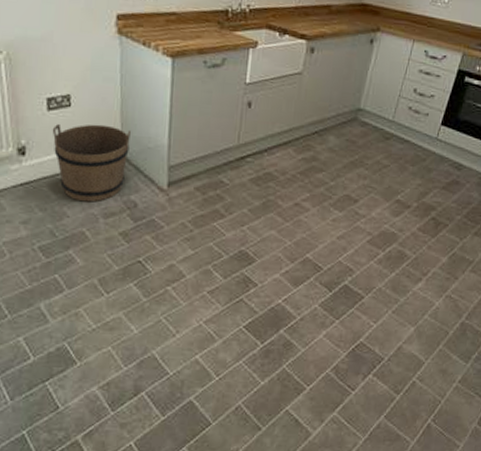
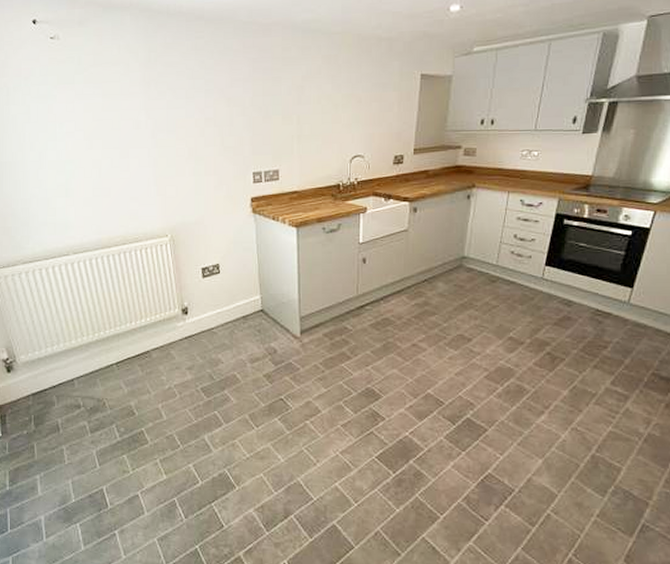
bucket: present [52,124,130,202] -> none [207,286,267,350]

